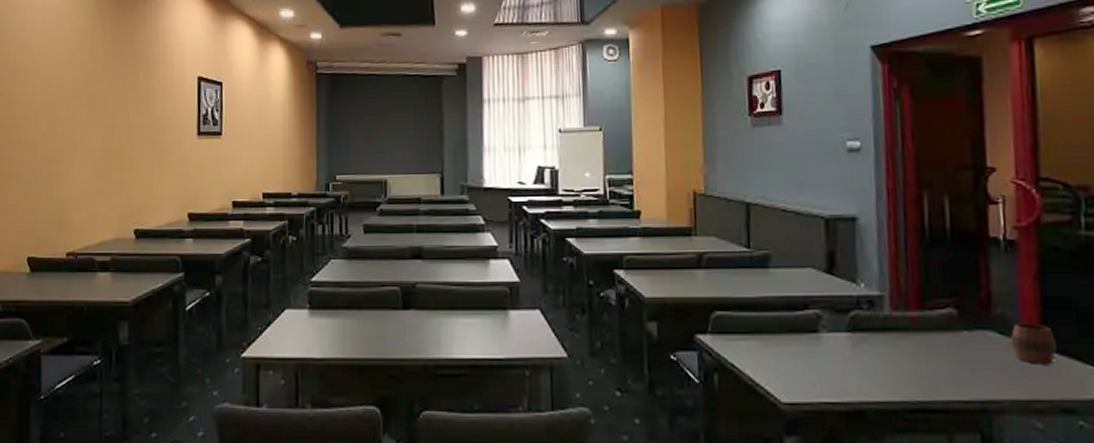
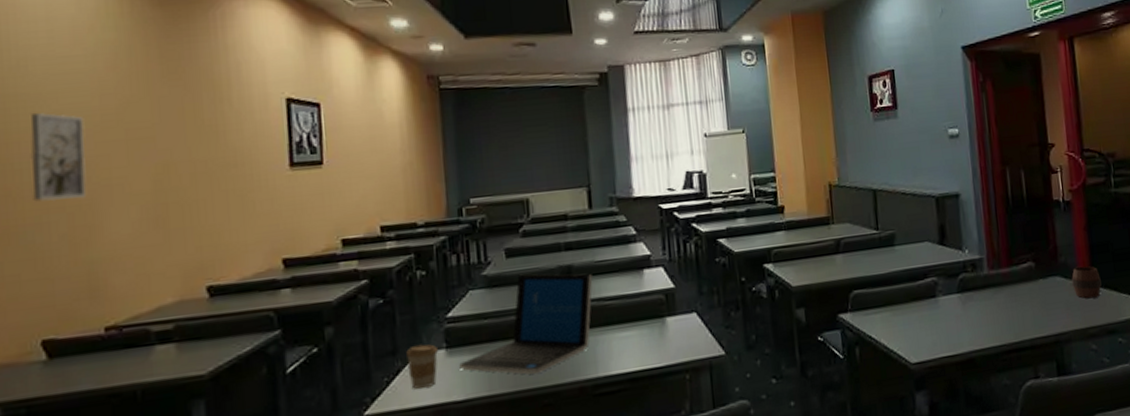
wall art: none [27,80,62,150] -> present [30,112,87,202]
coffee cup: none [277,302,302,341] -> present [406,344,438,389]
laptop: none [319,250,441,346] -> present [459,273,593,375]

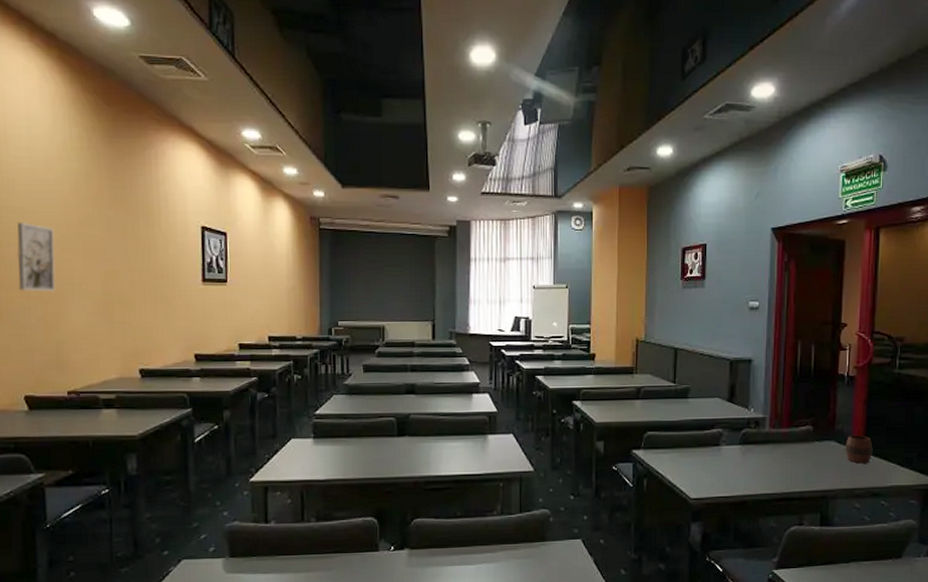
coffee cup: present [406,344,438,389] -> none [283,432,307,466]
laptop: present [459,273,593,375] -> none [323,386,431,467]

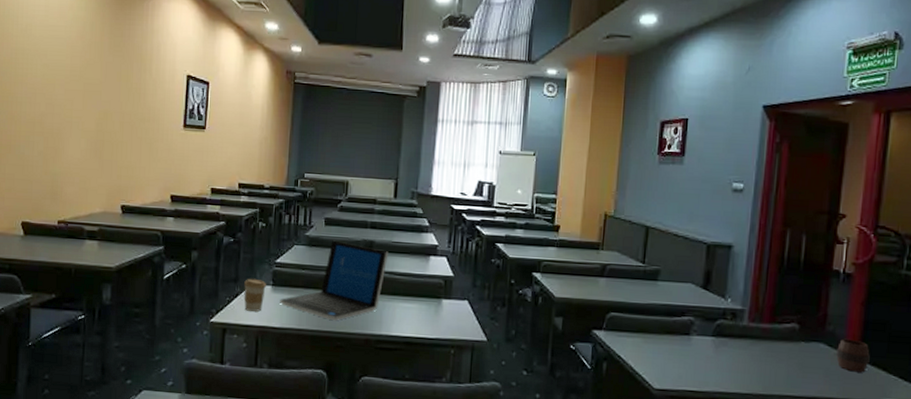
wall art: present [17,222,56,292] -> none [26,63,61,129]
coffee cup: none [283,432,307,466] -> present [243,278,266,312]
laptop: none [323,386,431,467] -> present [280,240,389,321]

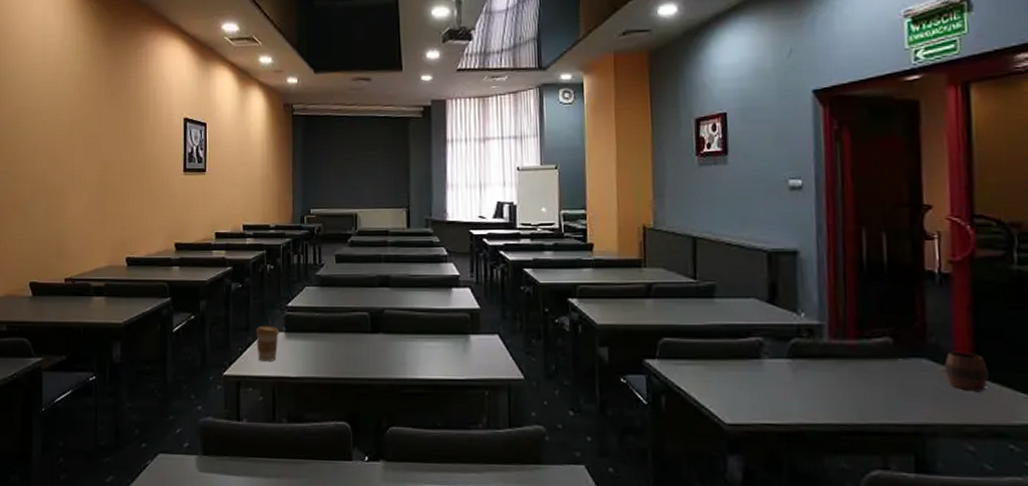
laptop: present [280,240,389,321] -> none [294,278,407,367]

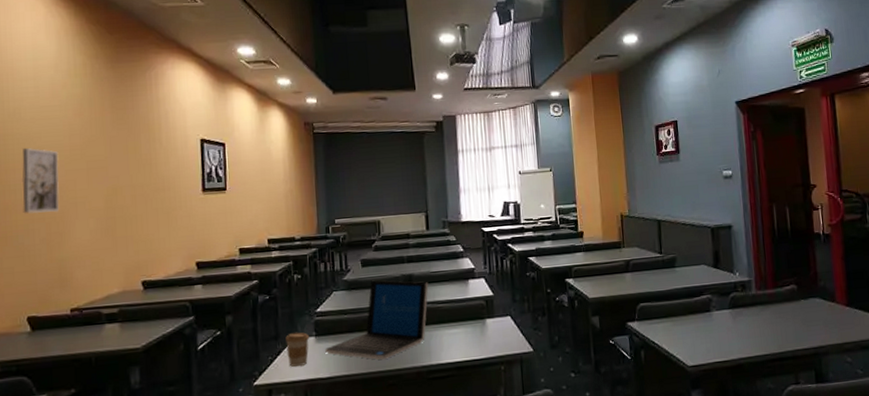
wall art: none [30,121,61,185] -> present [21,147,60,214]
laptop: none [294,278,407,367] -> present [325,280,429,360]
cup: present [944,351,989,391] -> none [830,290,857,318]

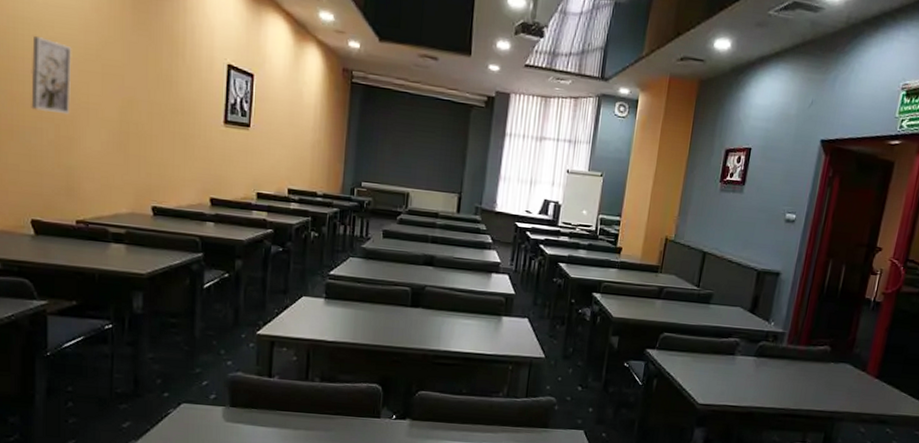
coffee cup: present [286,332,309,367] -> none [294,290,318,325]
laptop: present [325,280,429,360] -> none [333,253,450,336]

